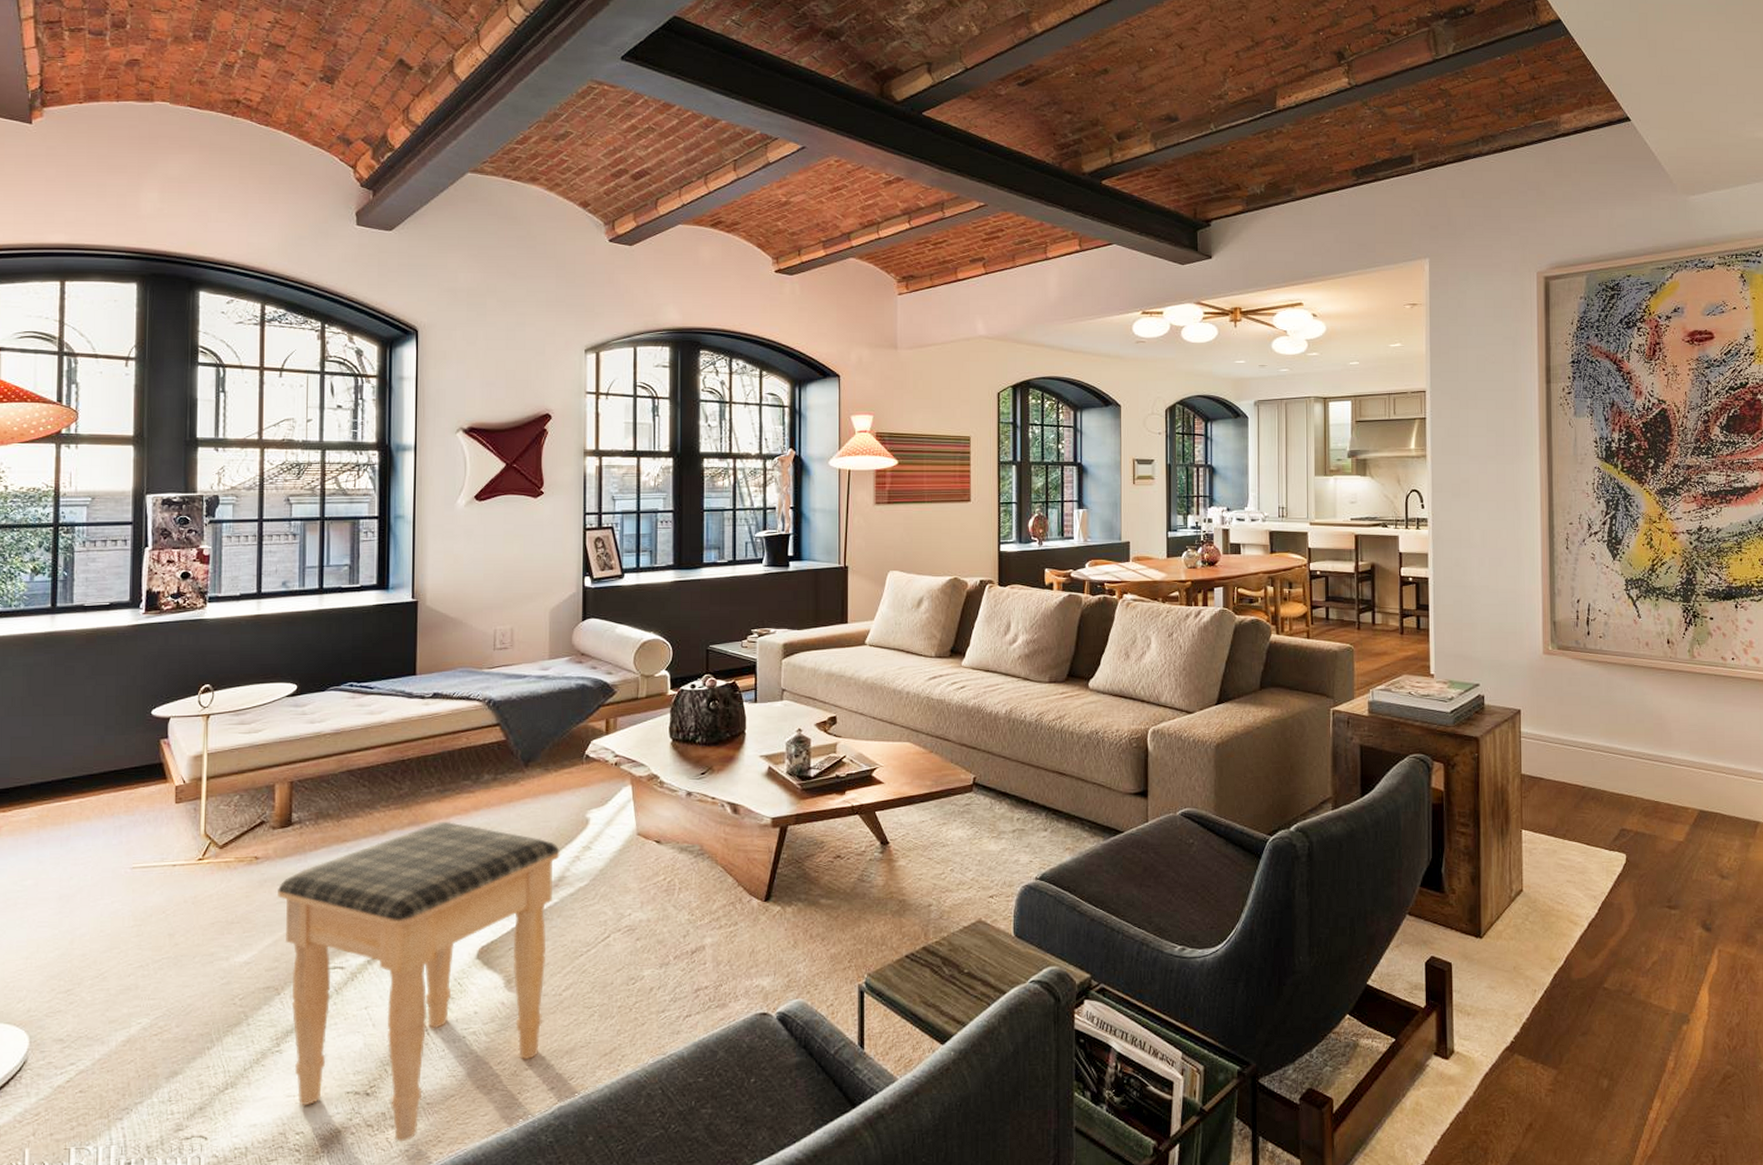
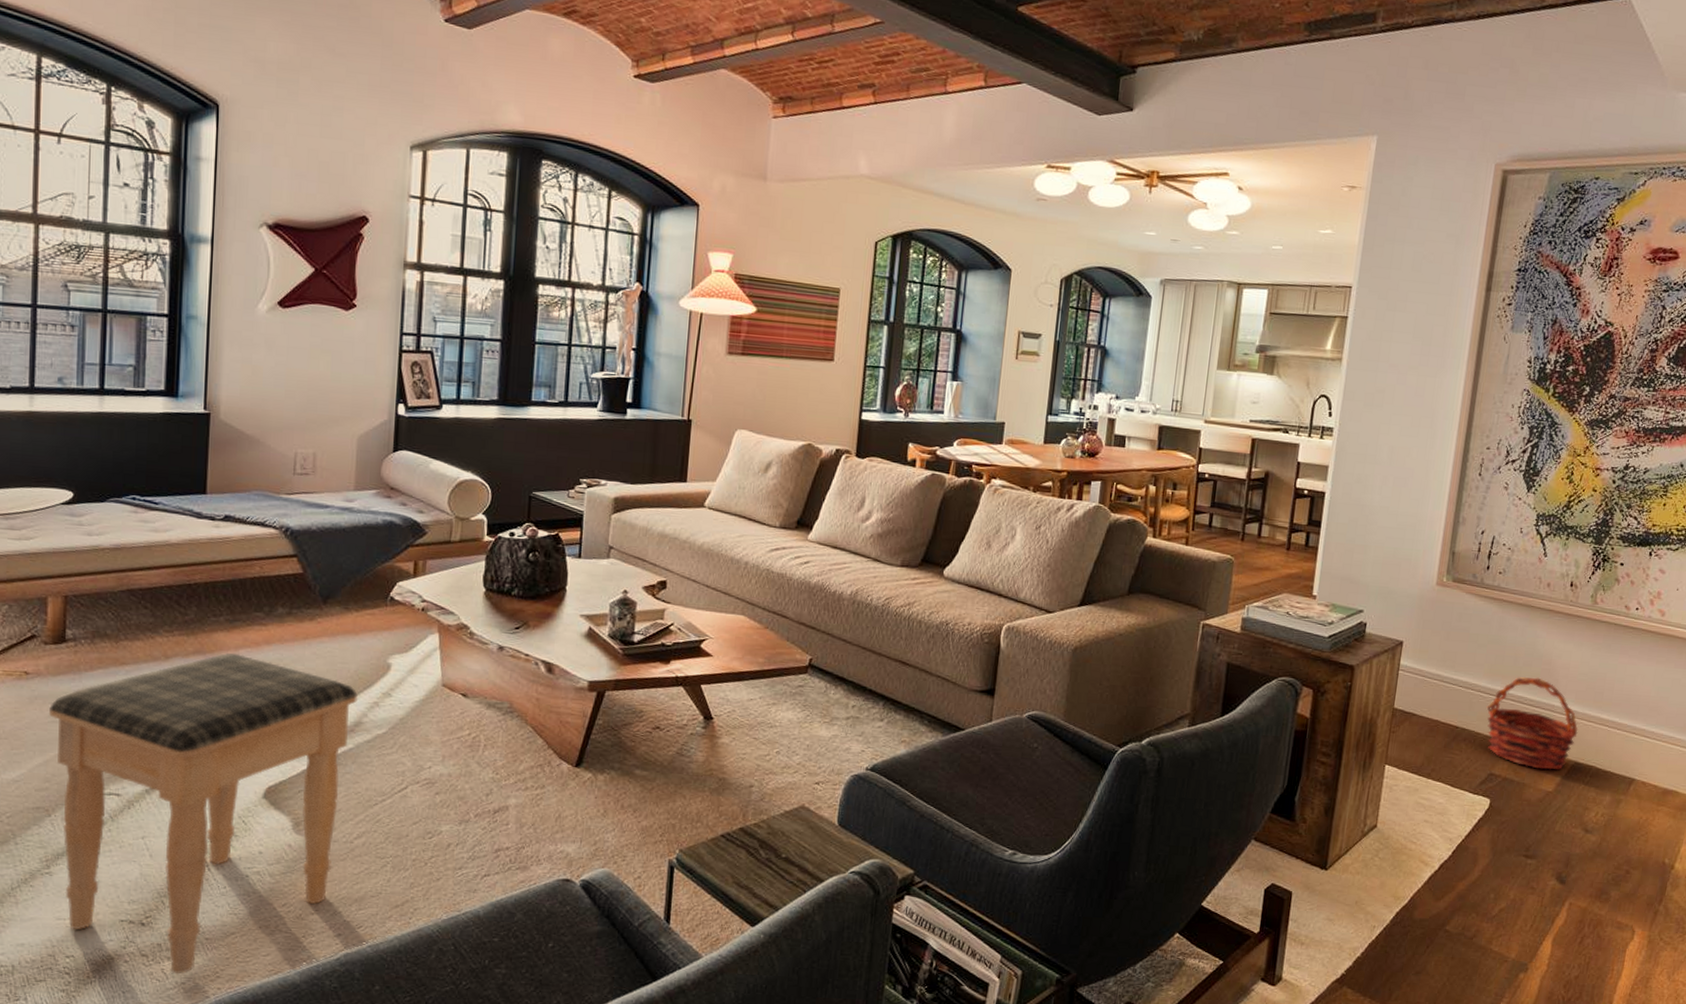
basket: none [1608,732,1698,821] -> present [1486,676,1578,770]

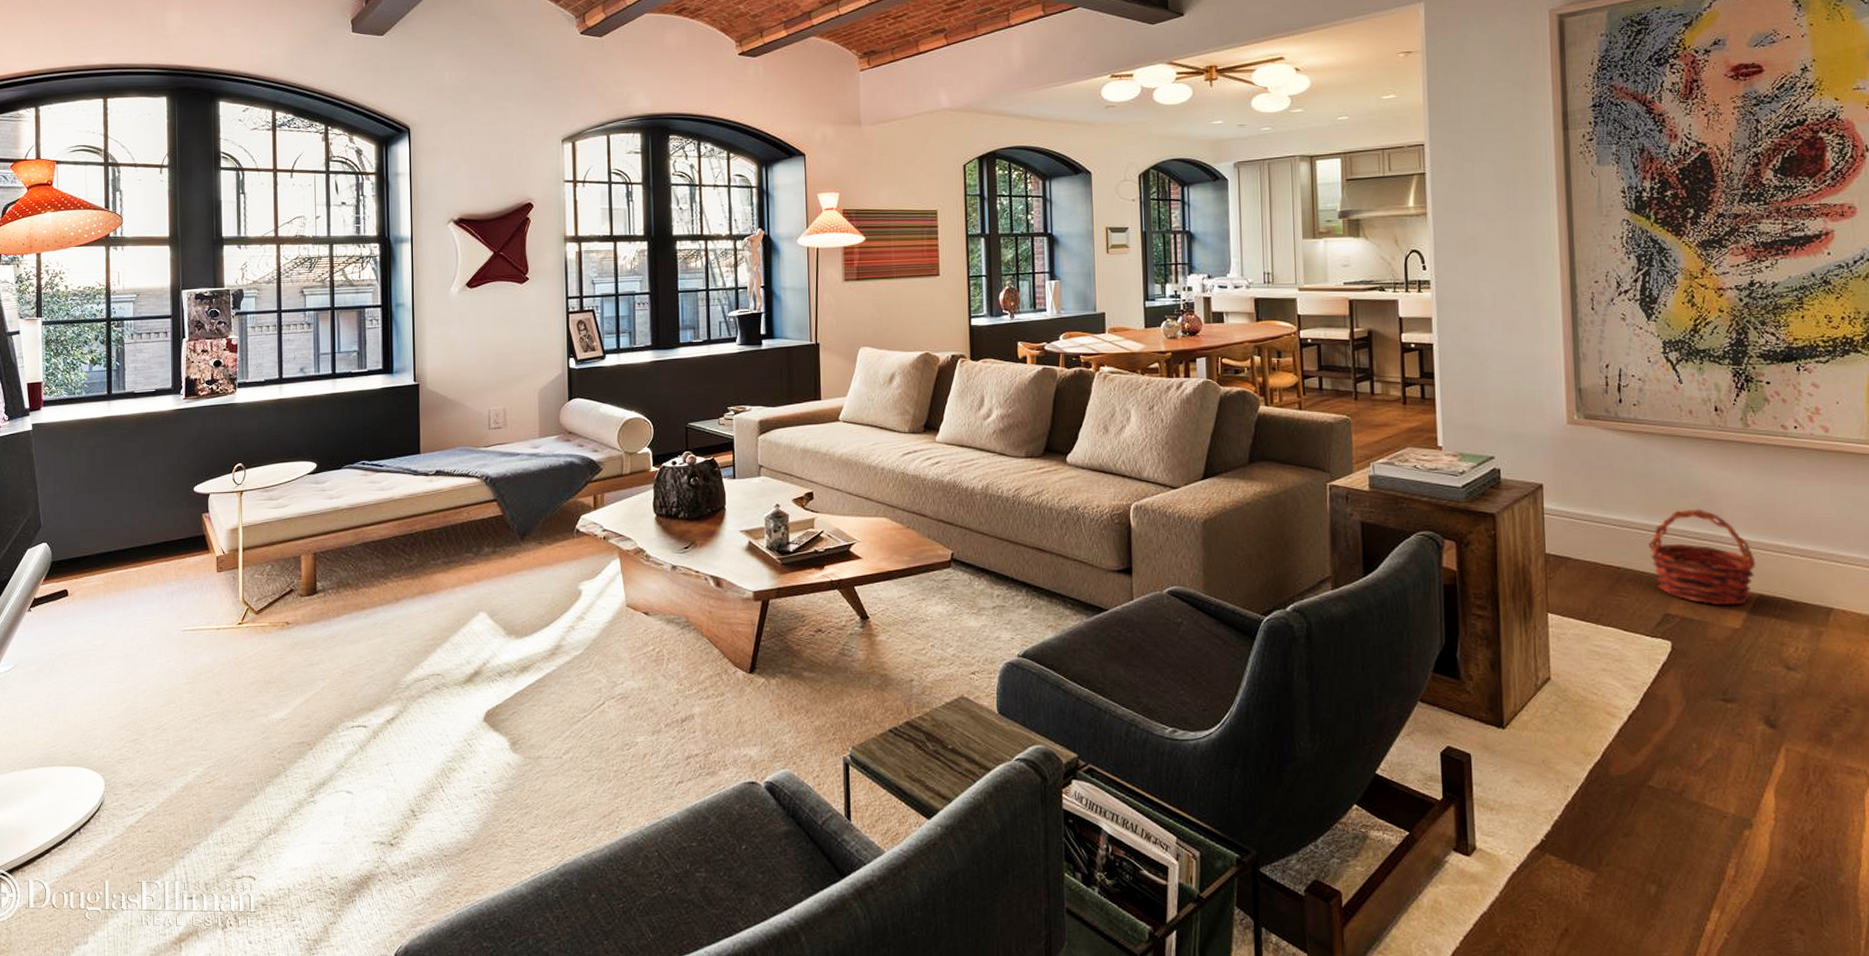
footstool: present [49,653,358,974] -> none [307,592,556,891]

